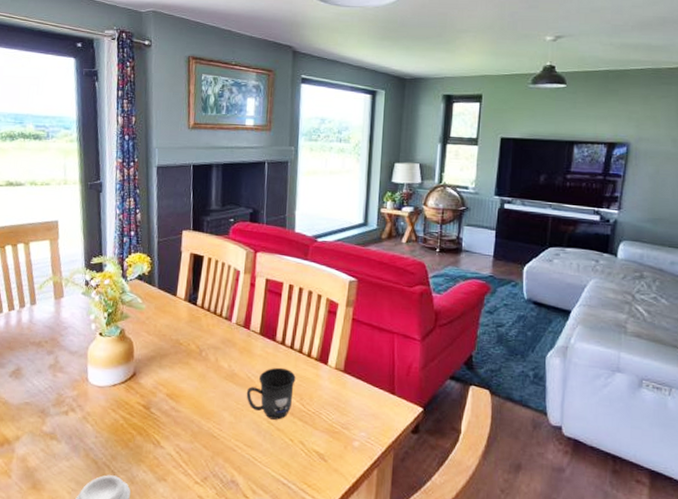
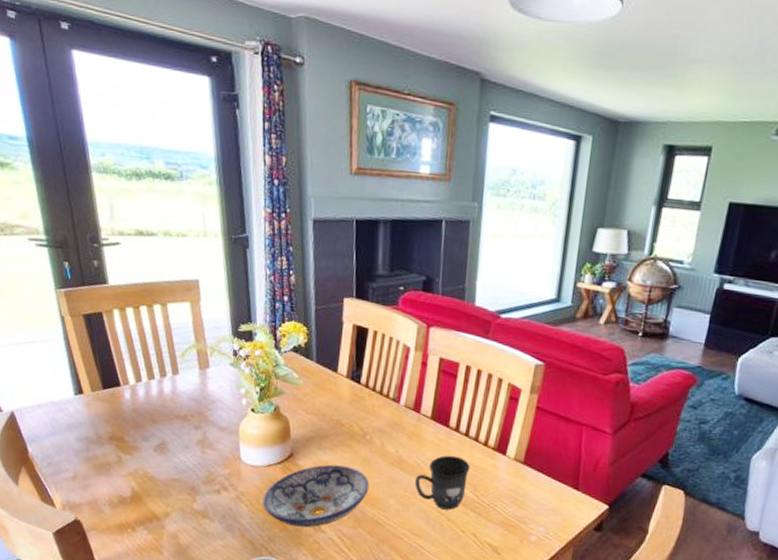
bowl: none [106,381,205,444] -> present [262,464,370,528]

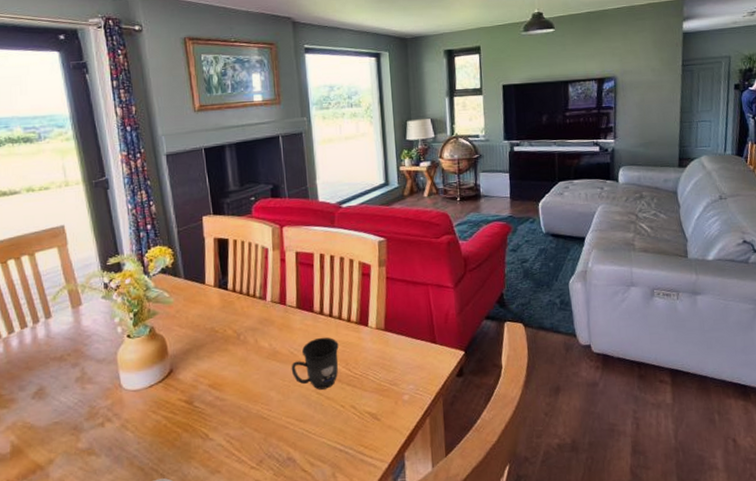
bowl: present [262,464,370,528] -> none [147,369,250,442]

